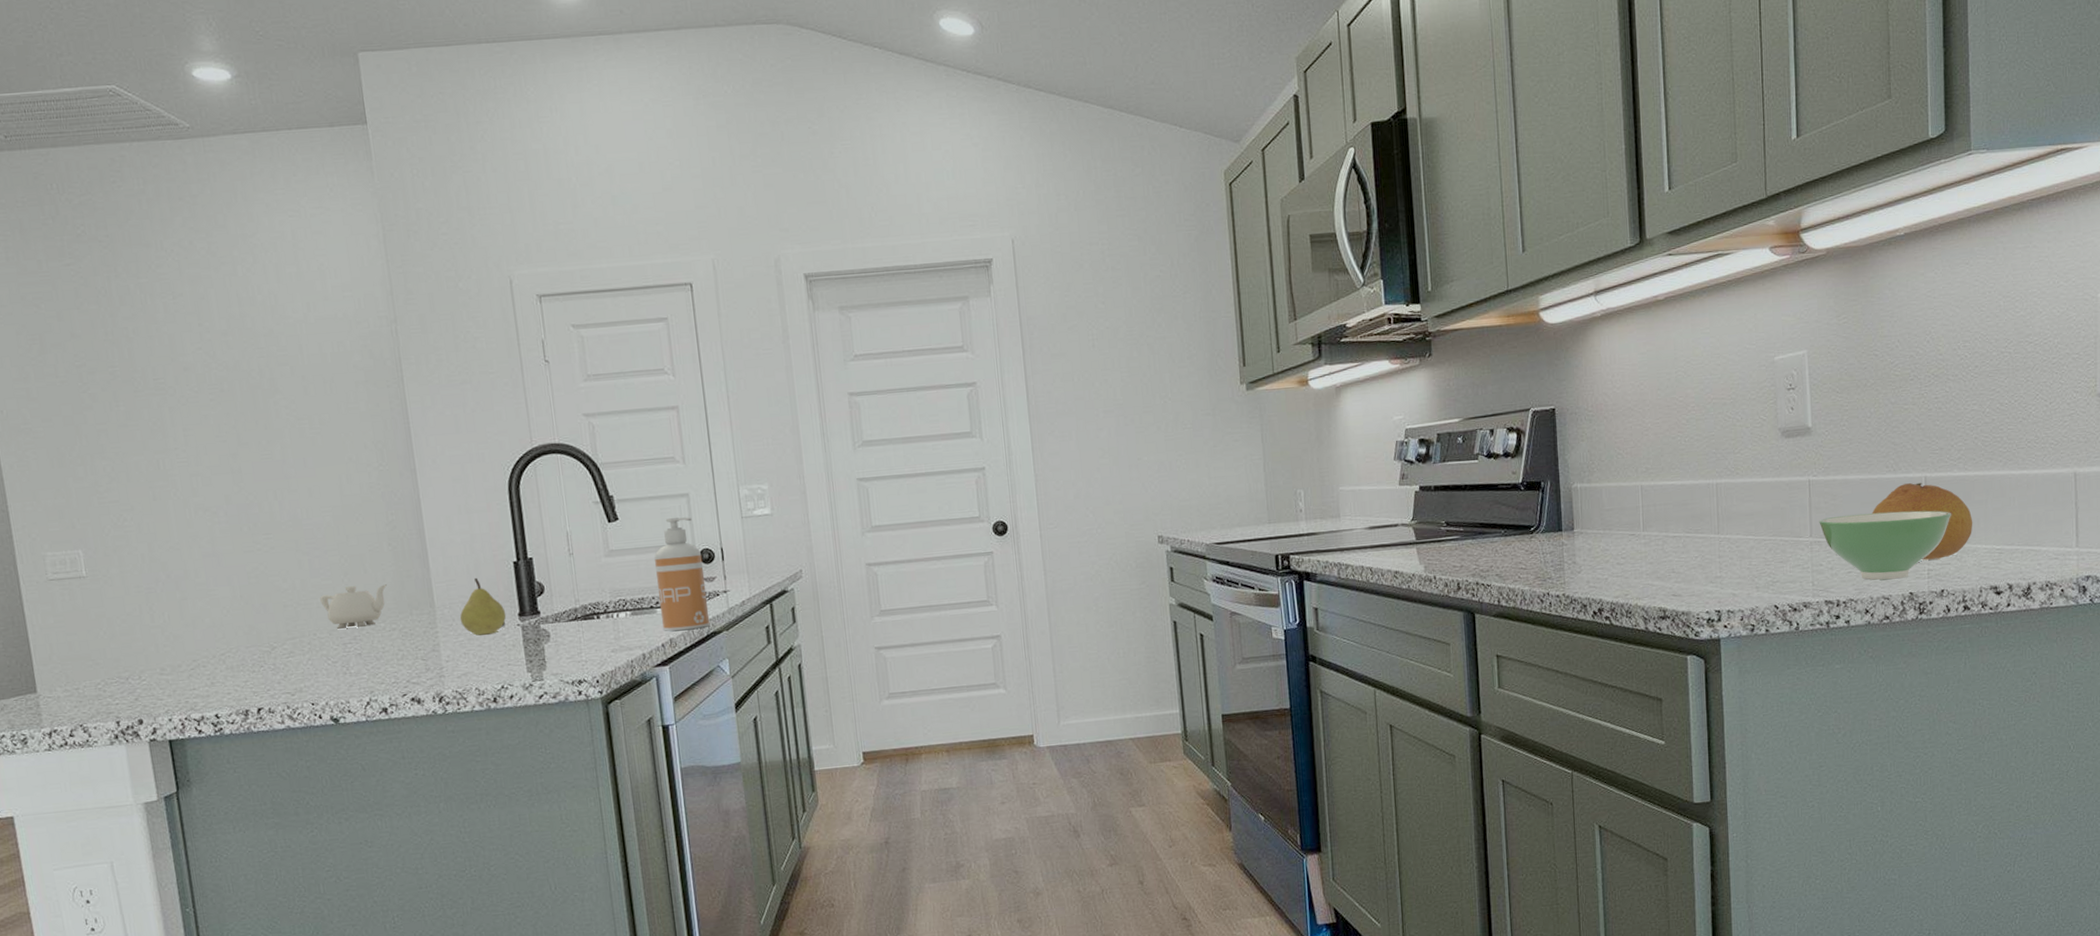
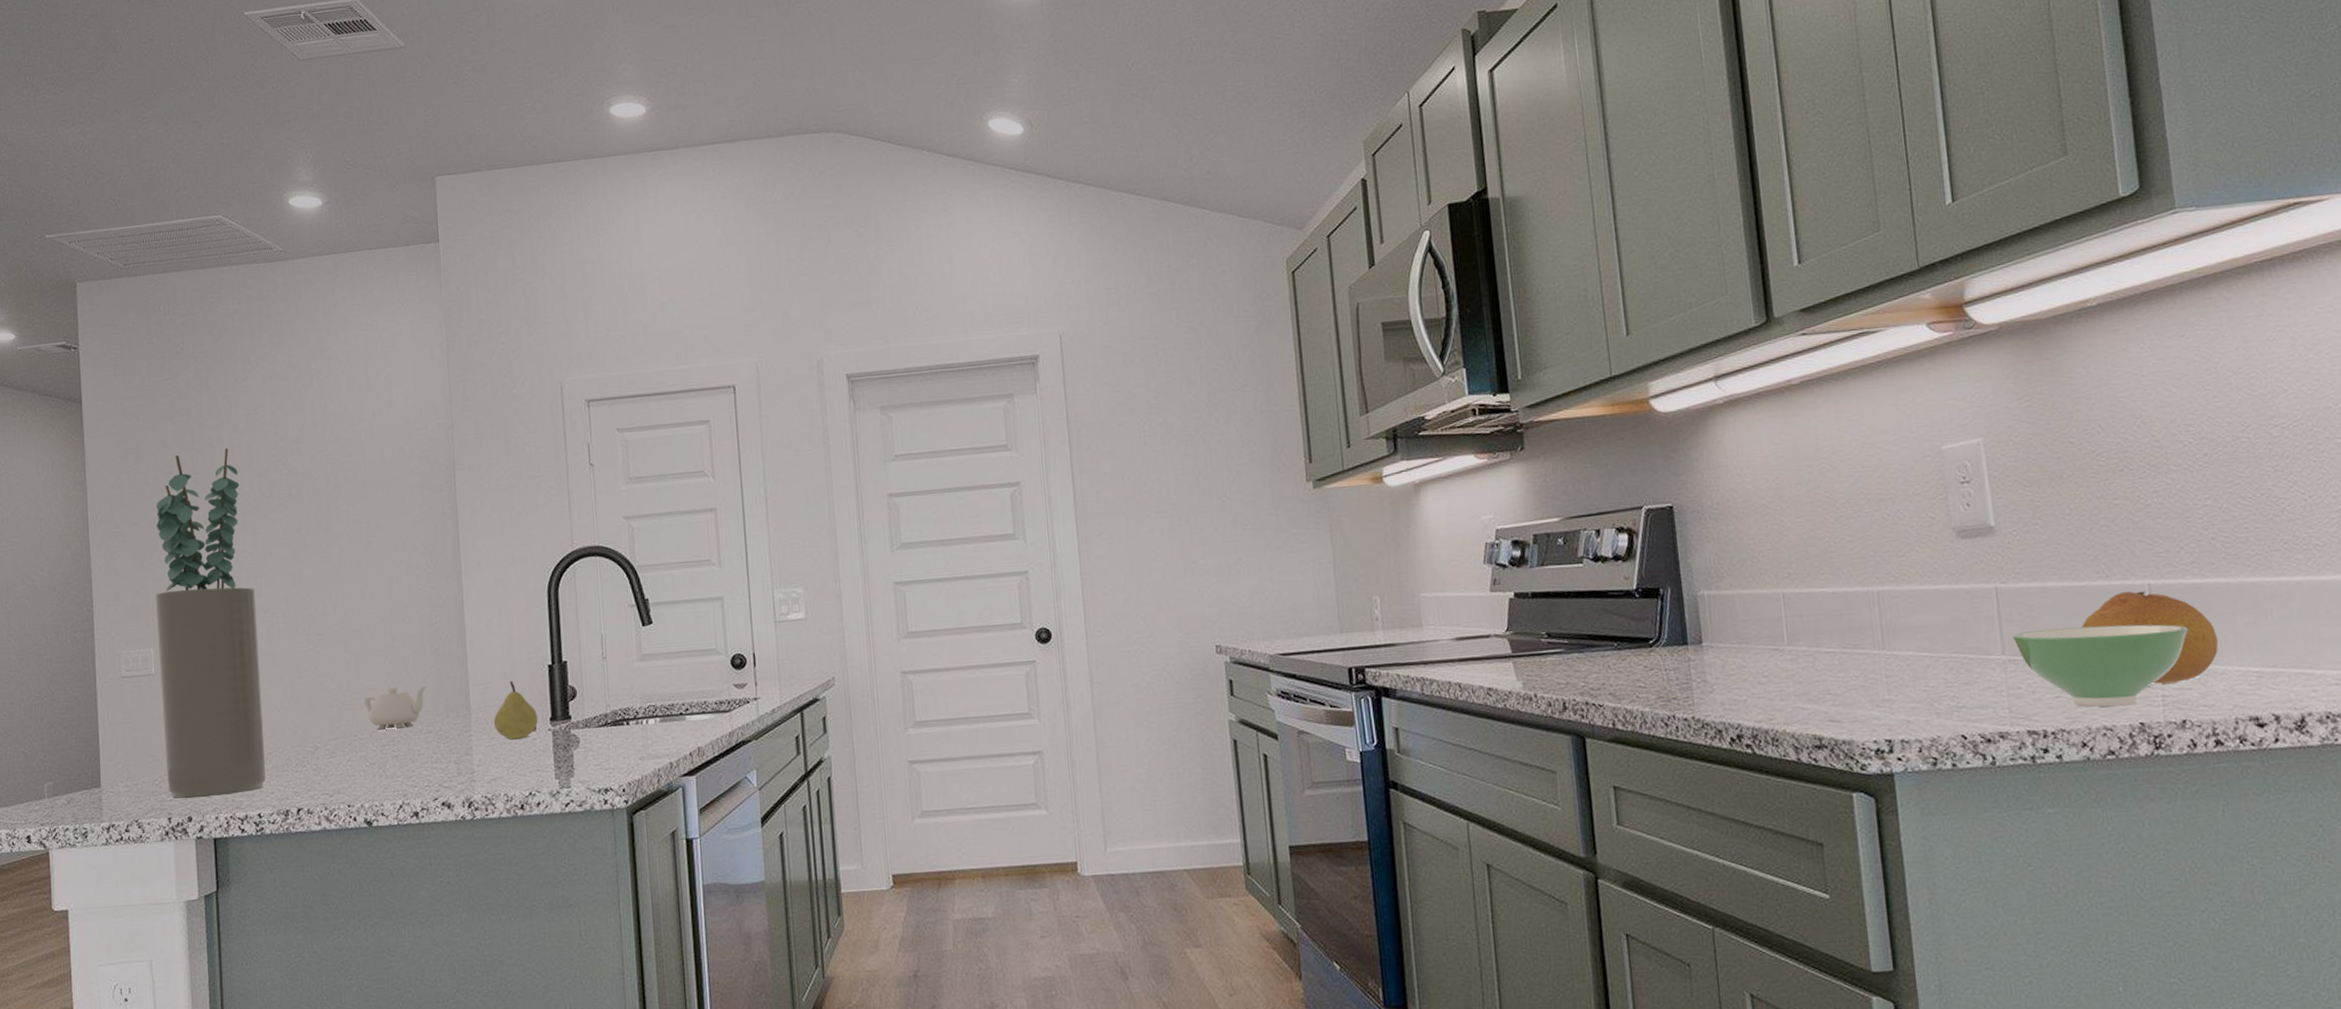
vase: none [69,340,221,702] -> present [155,448,266,799]
soap dispenser: present [654,517,710,632] -> none [686,621,739,740]

